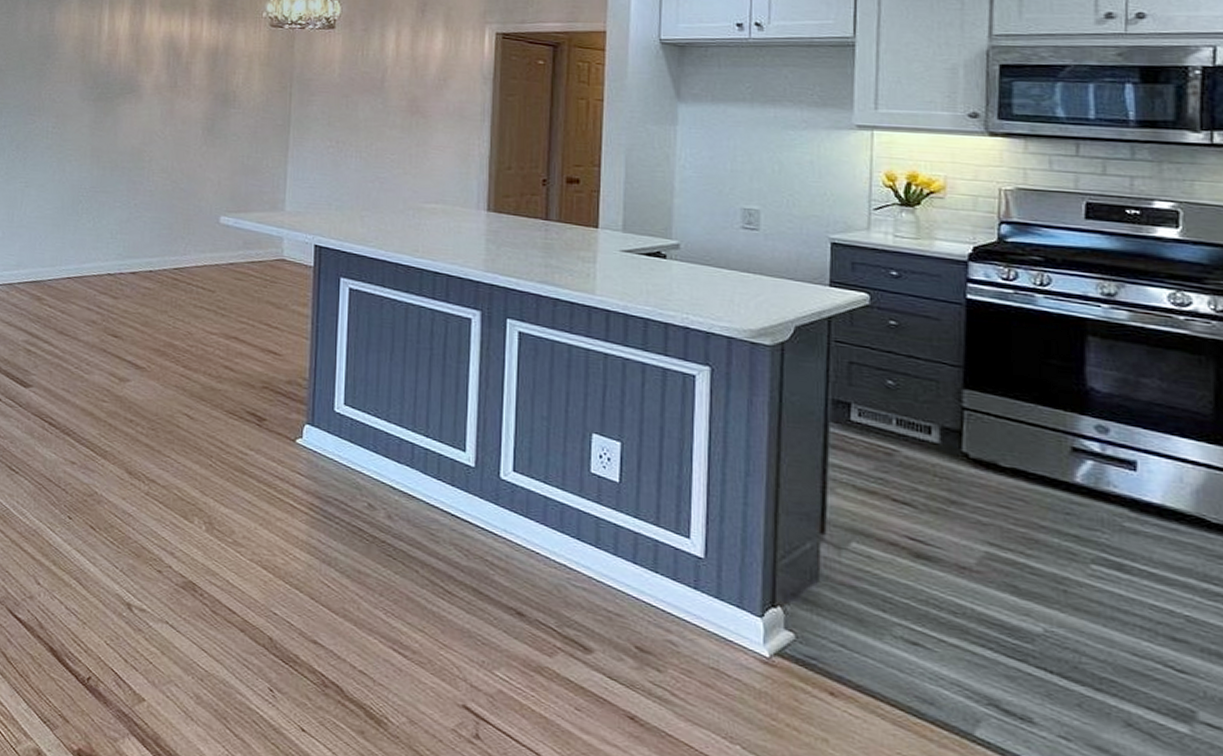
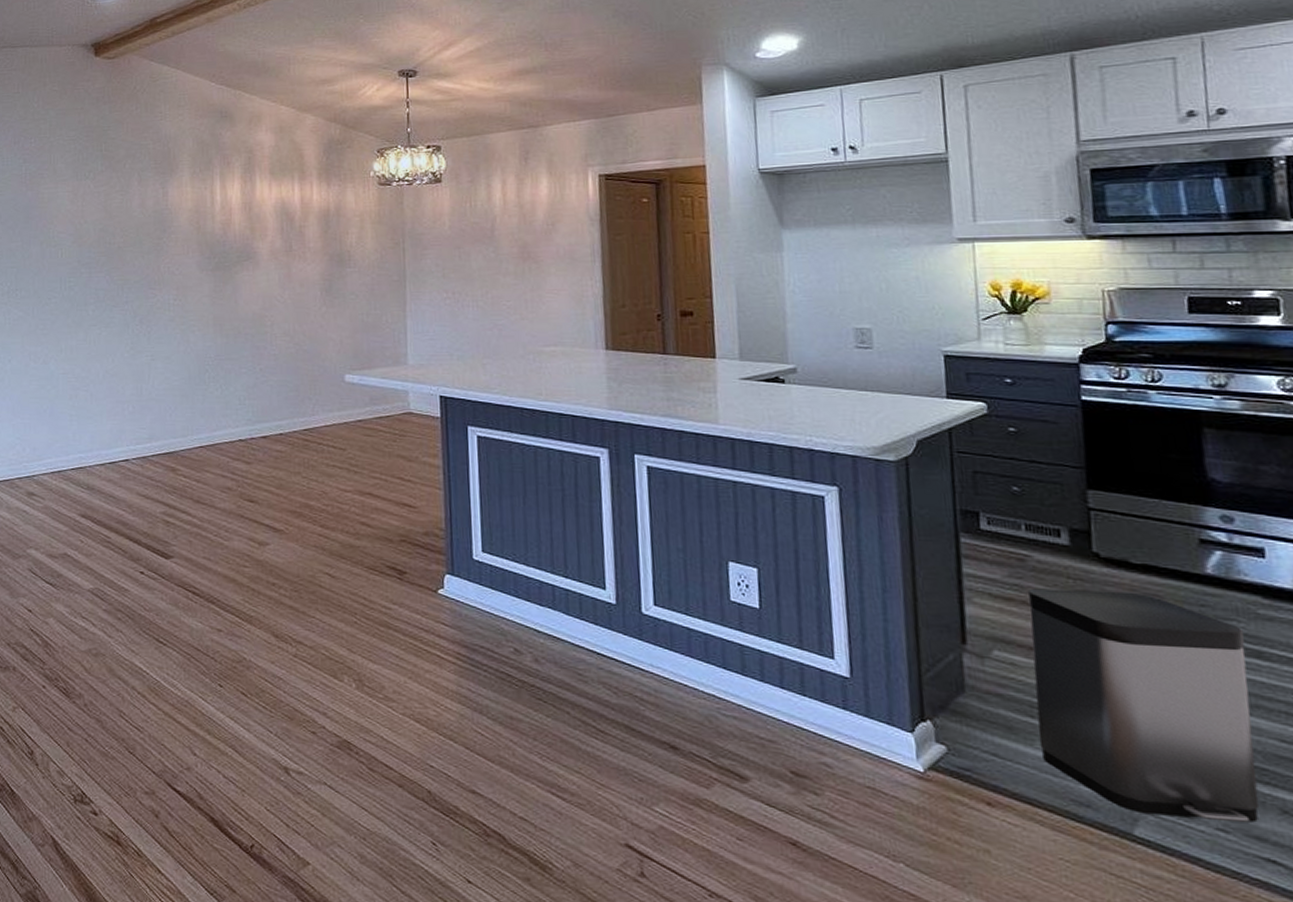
pedal bin: none [888,483,1107,733] -> present [1027,588,1260,823]

